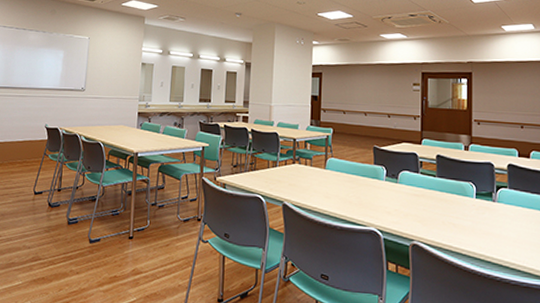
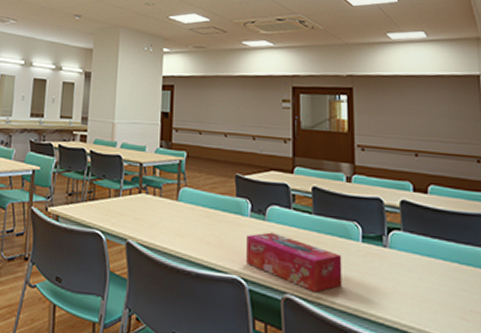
tissue box: none [382,192,459,239] -> present [246,232,342,292]

